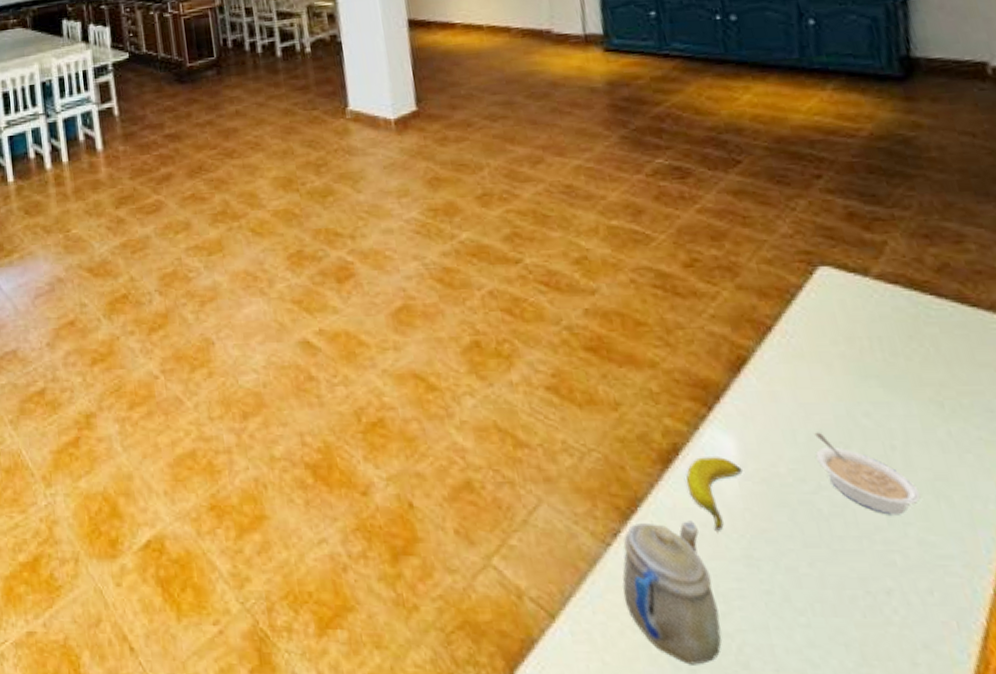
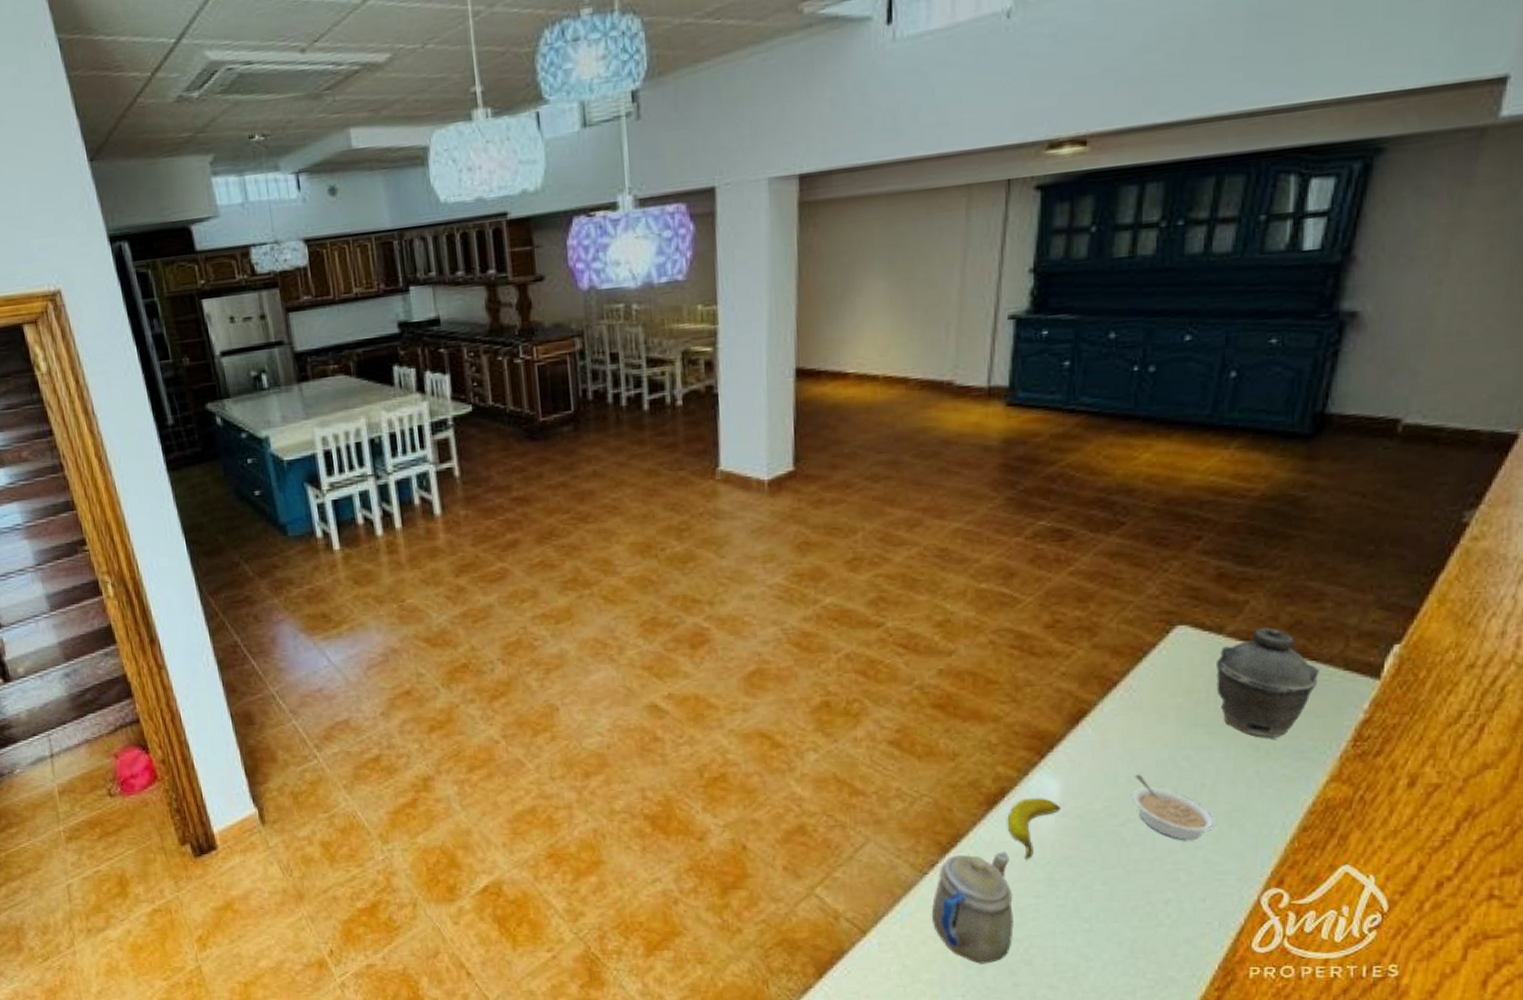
kettle: none [870,270,986,394] -> present [1216,628,1319,738]

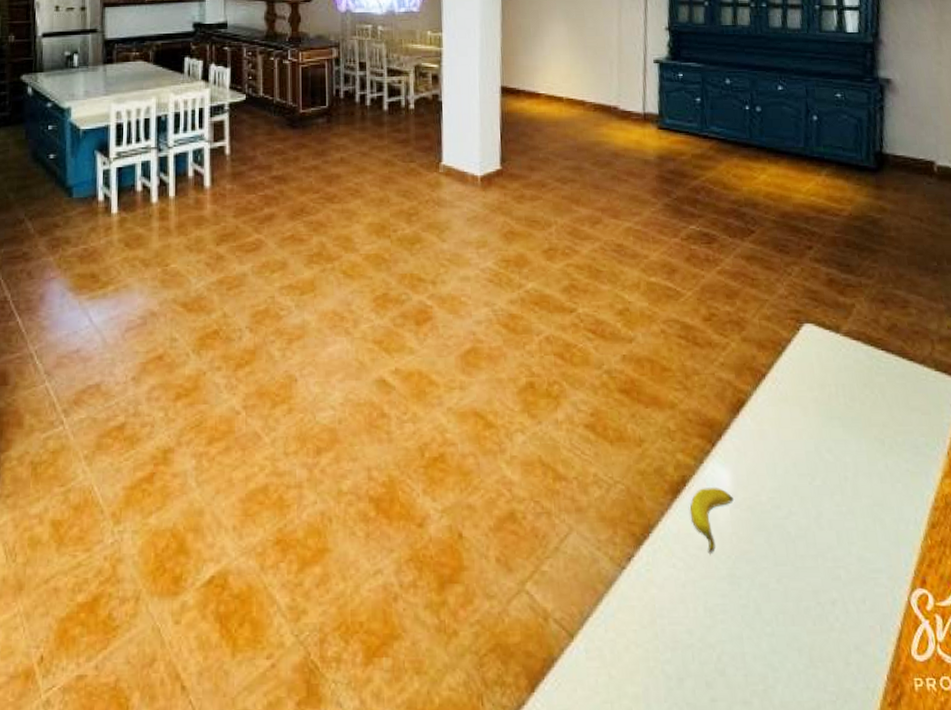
teapot: present [931,851,1014,964] -> none [631,545,706,675]
legume: present [1131,774,1216,841] -> none [789,465,863,536]
kettle: present [1216,628,1319,738] -> none [839,329,918,433]

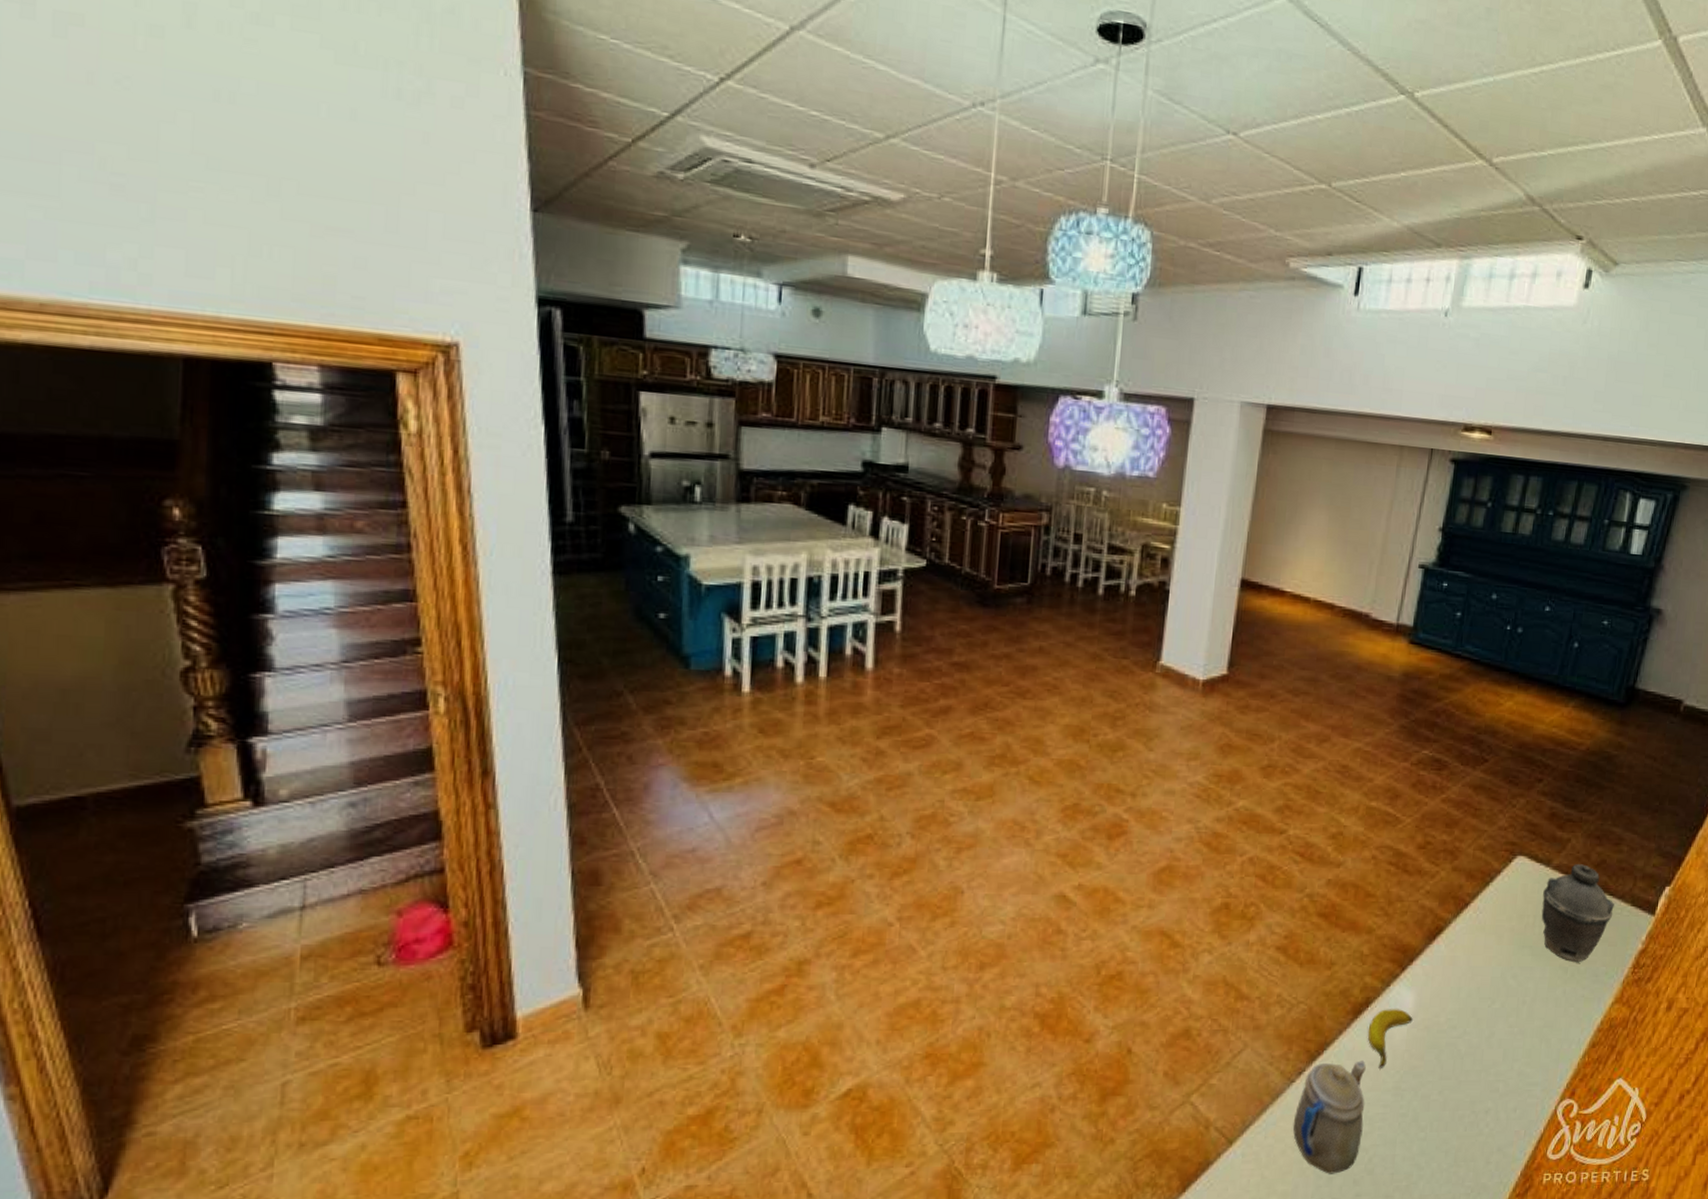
teapot: none [631,545,706,675] -> present [1293,1060,1366,1174]
kettle: none [839,329,918,433] -> present [1541,864,1614,962]

